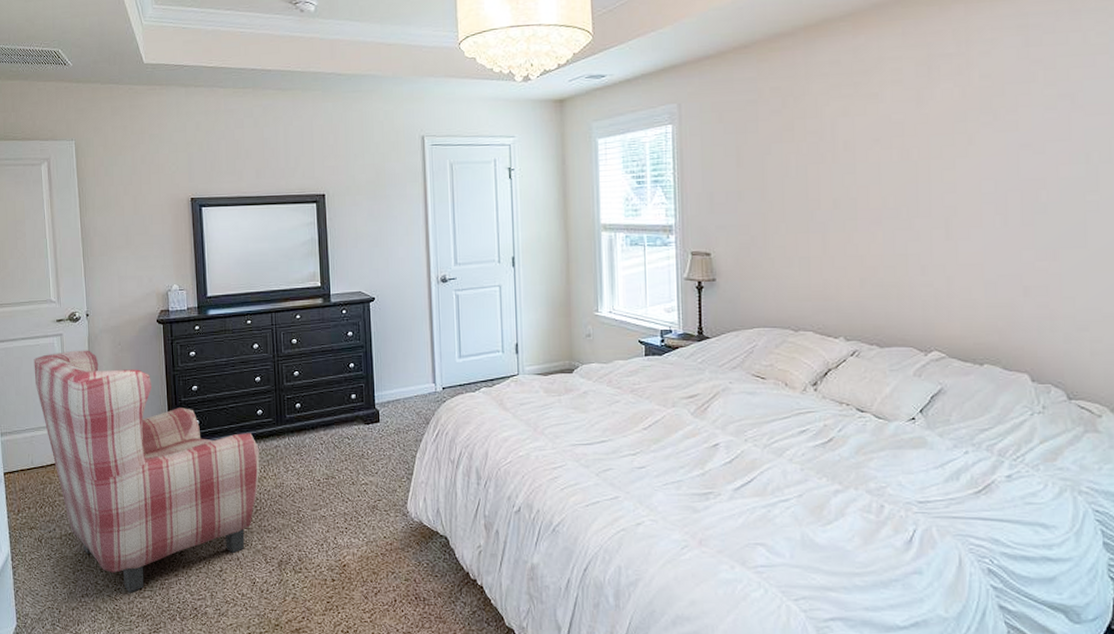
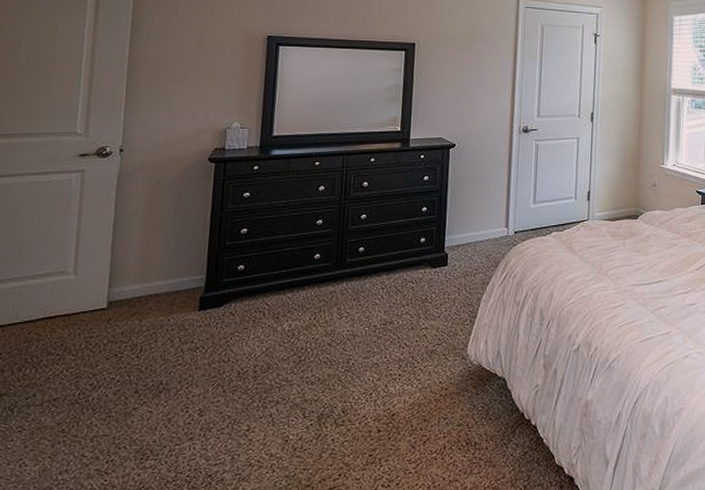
armchair: present [33,350,260,593] -> none [37,188,312,464]

